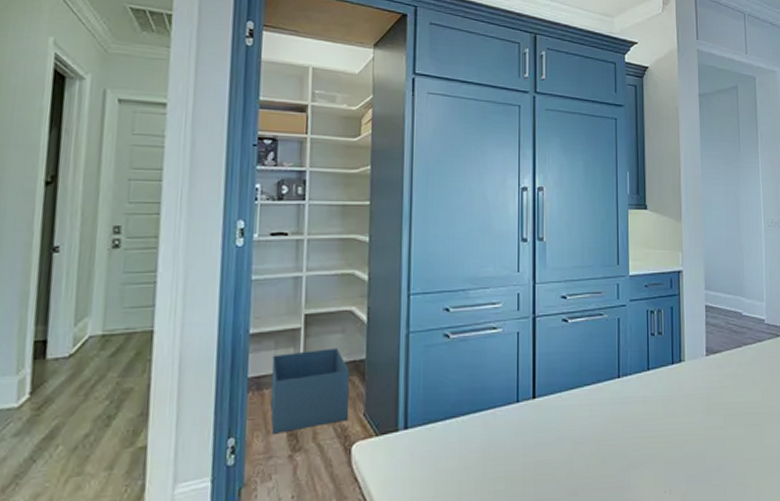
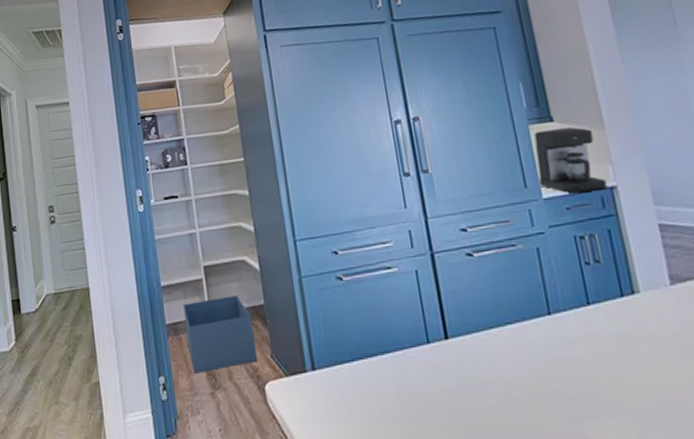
coffee maker: none [629,216,676,273] -> present [534,127,607,193]

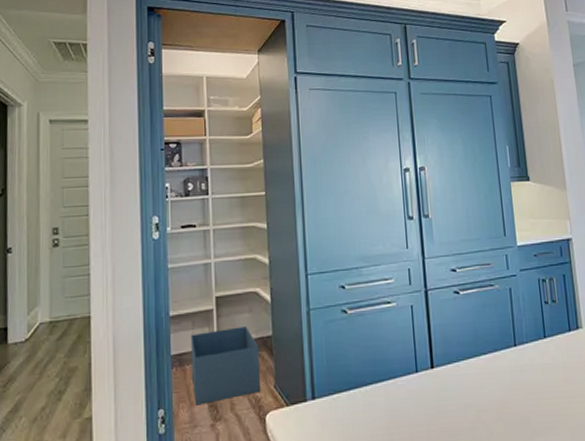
coffee maker: present [534,127,607,193] -> none [514,187,565,242]

